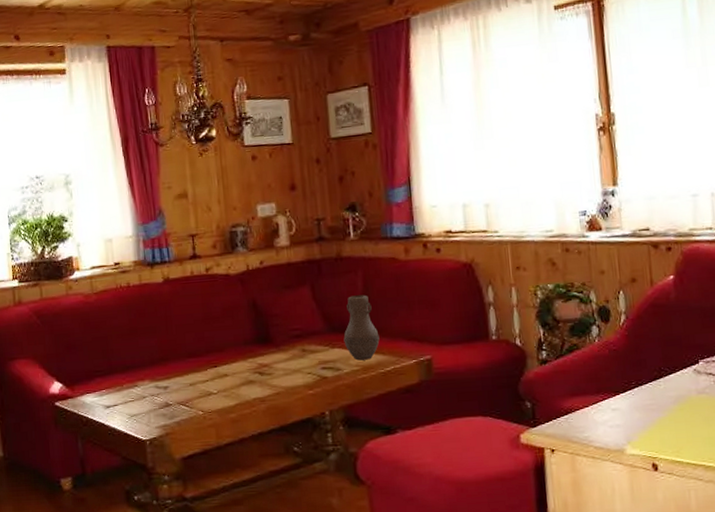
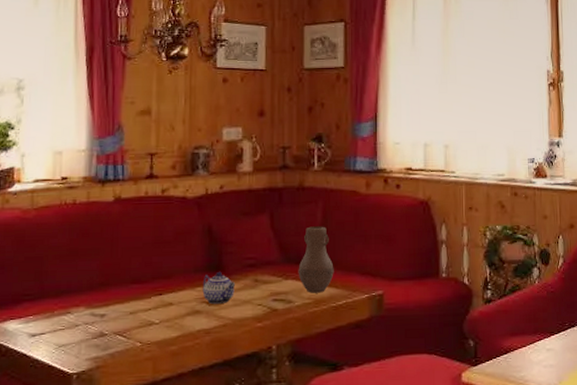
teapot: none [253,343,285,374] -> present [202,271,236,304]

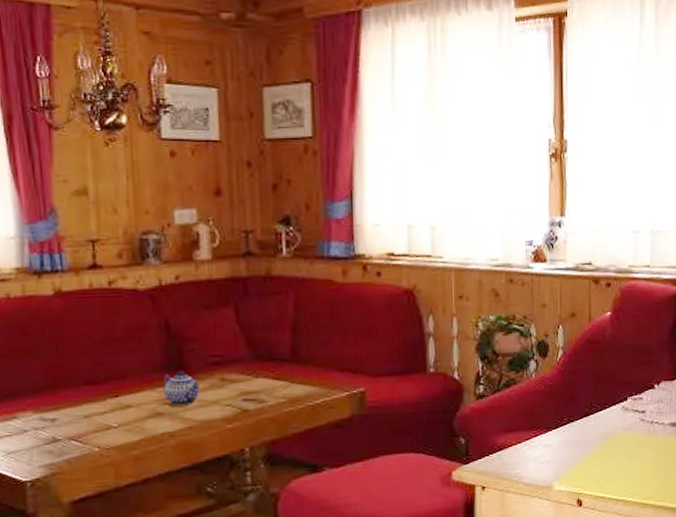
vase: present [298,226,334,293] -> none [269,319,310,392]

